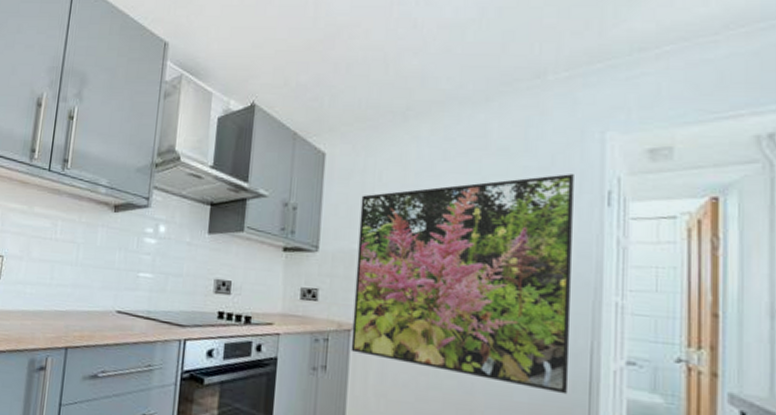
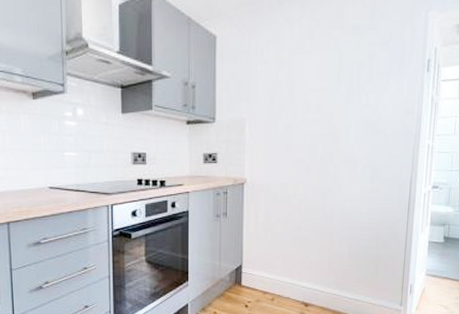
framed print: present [351,174,574,395] -> none [244,47,405,214]

